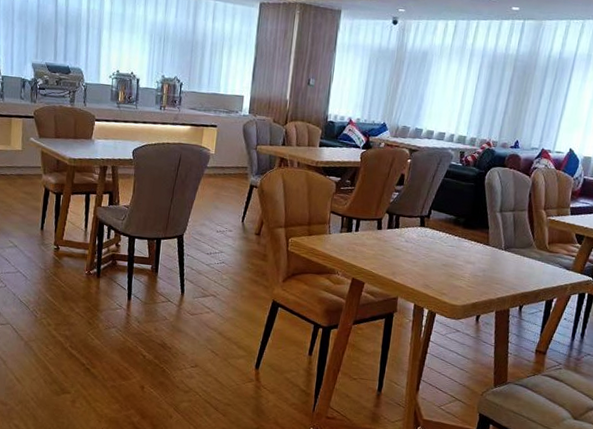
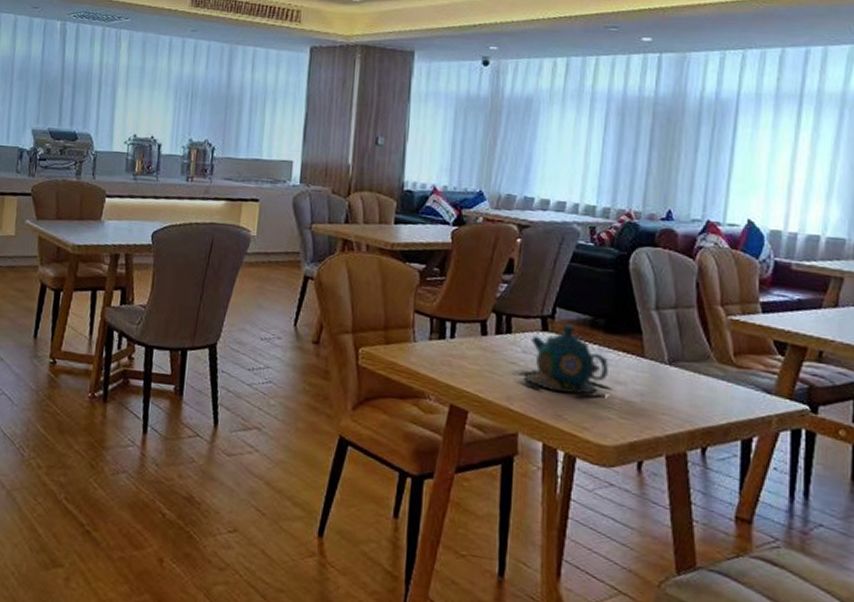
teapot: none [398,222,464,273] -> present [513,324,609,398]

